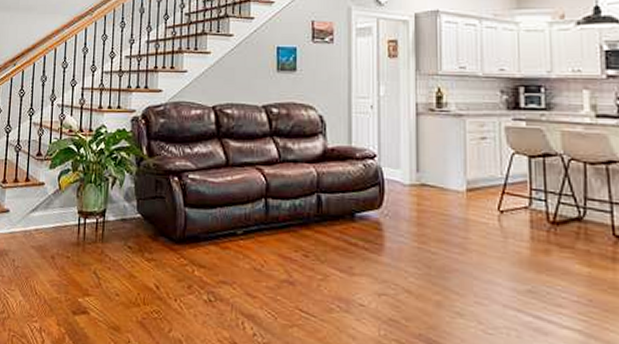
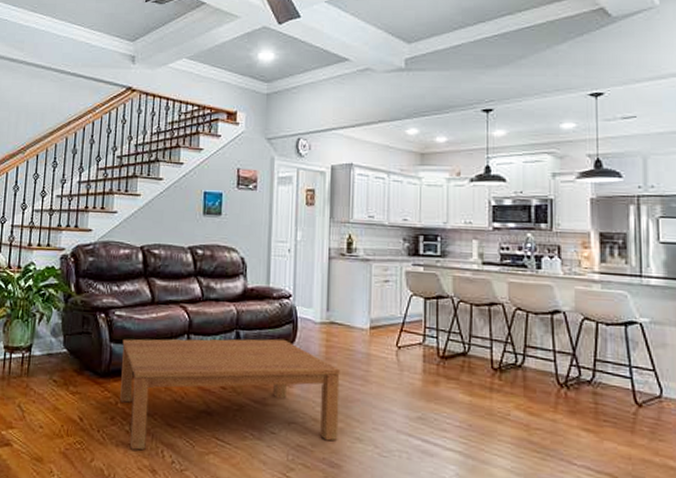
coffee table: none [197,202,436,321] -> present [120,339,340,450]

